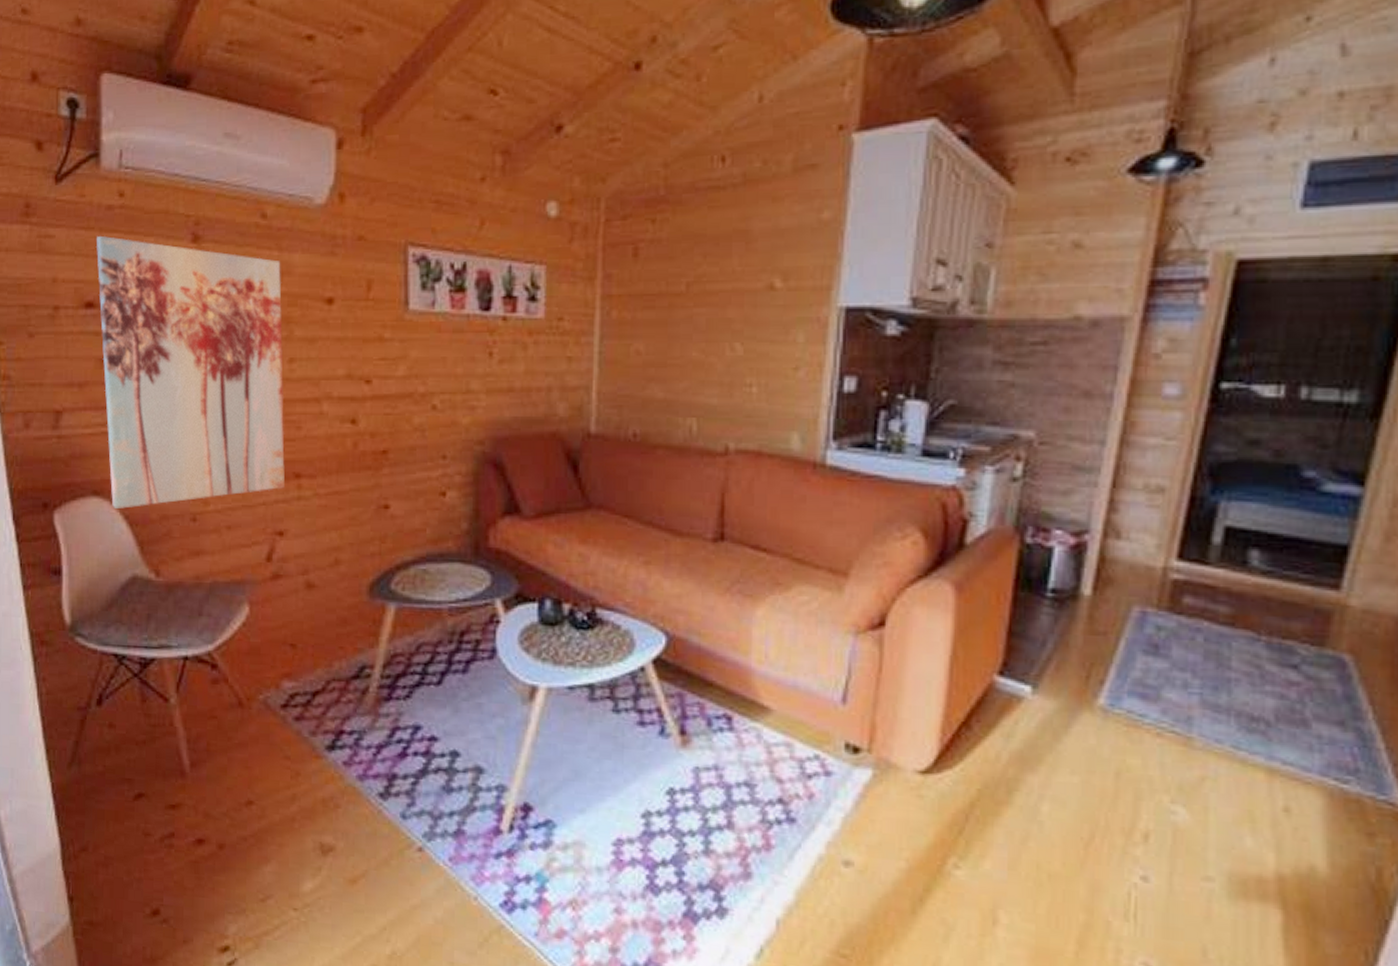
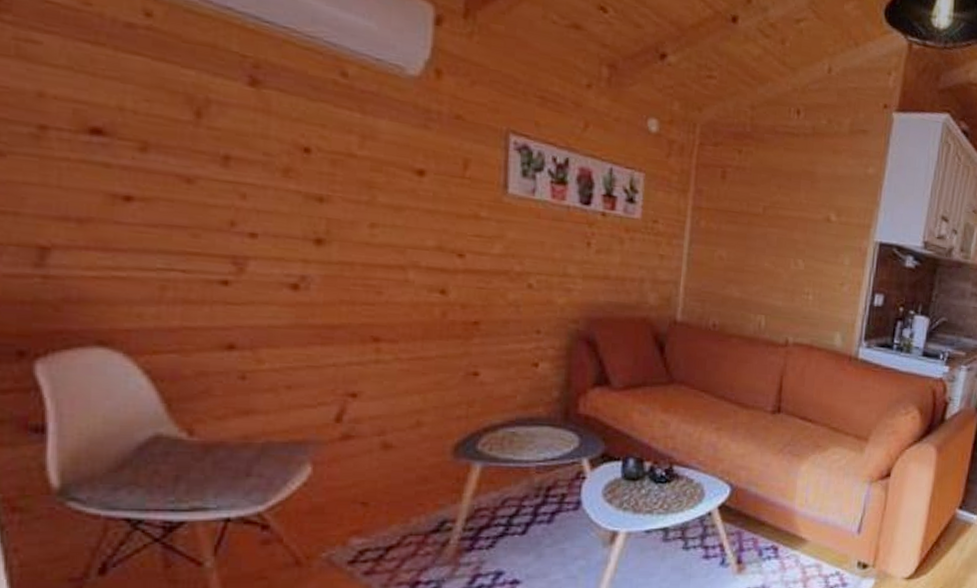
wall art: present [97,235,285,510] -> none [109,54,364,363]

